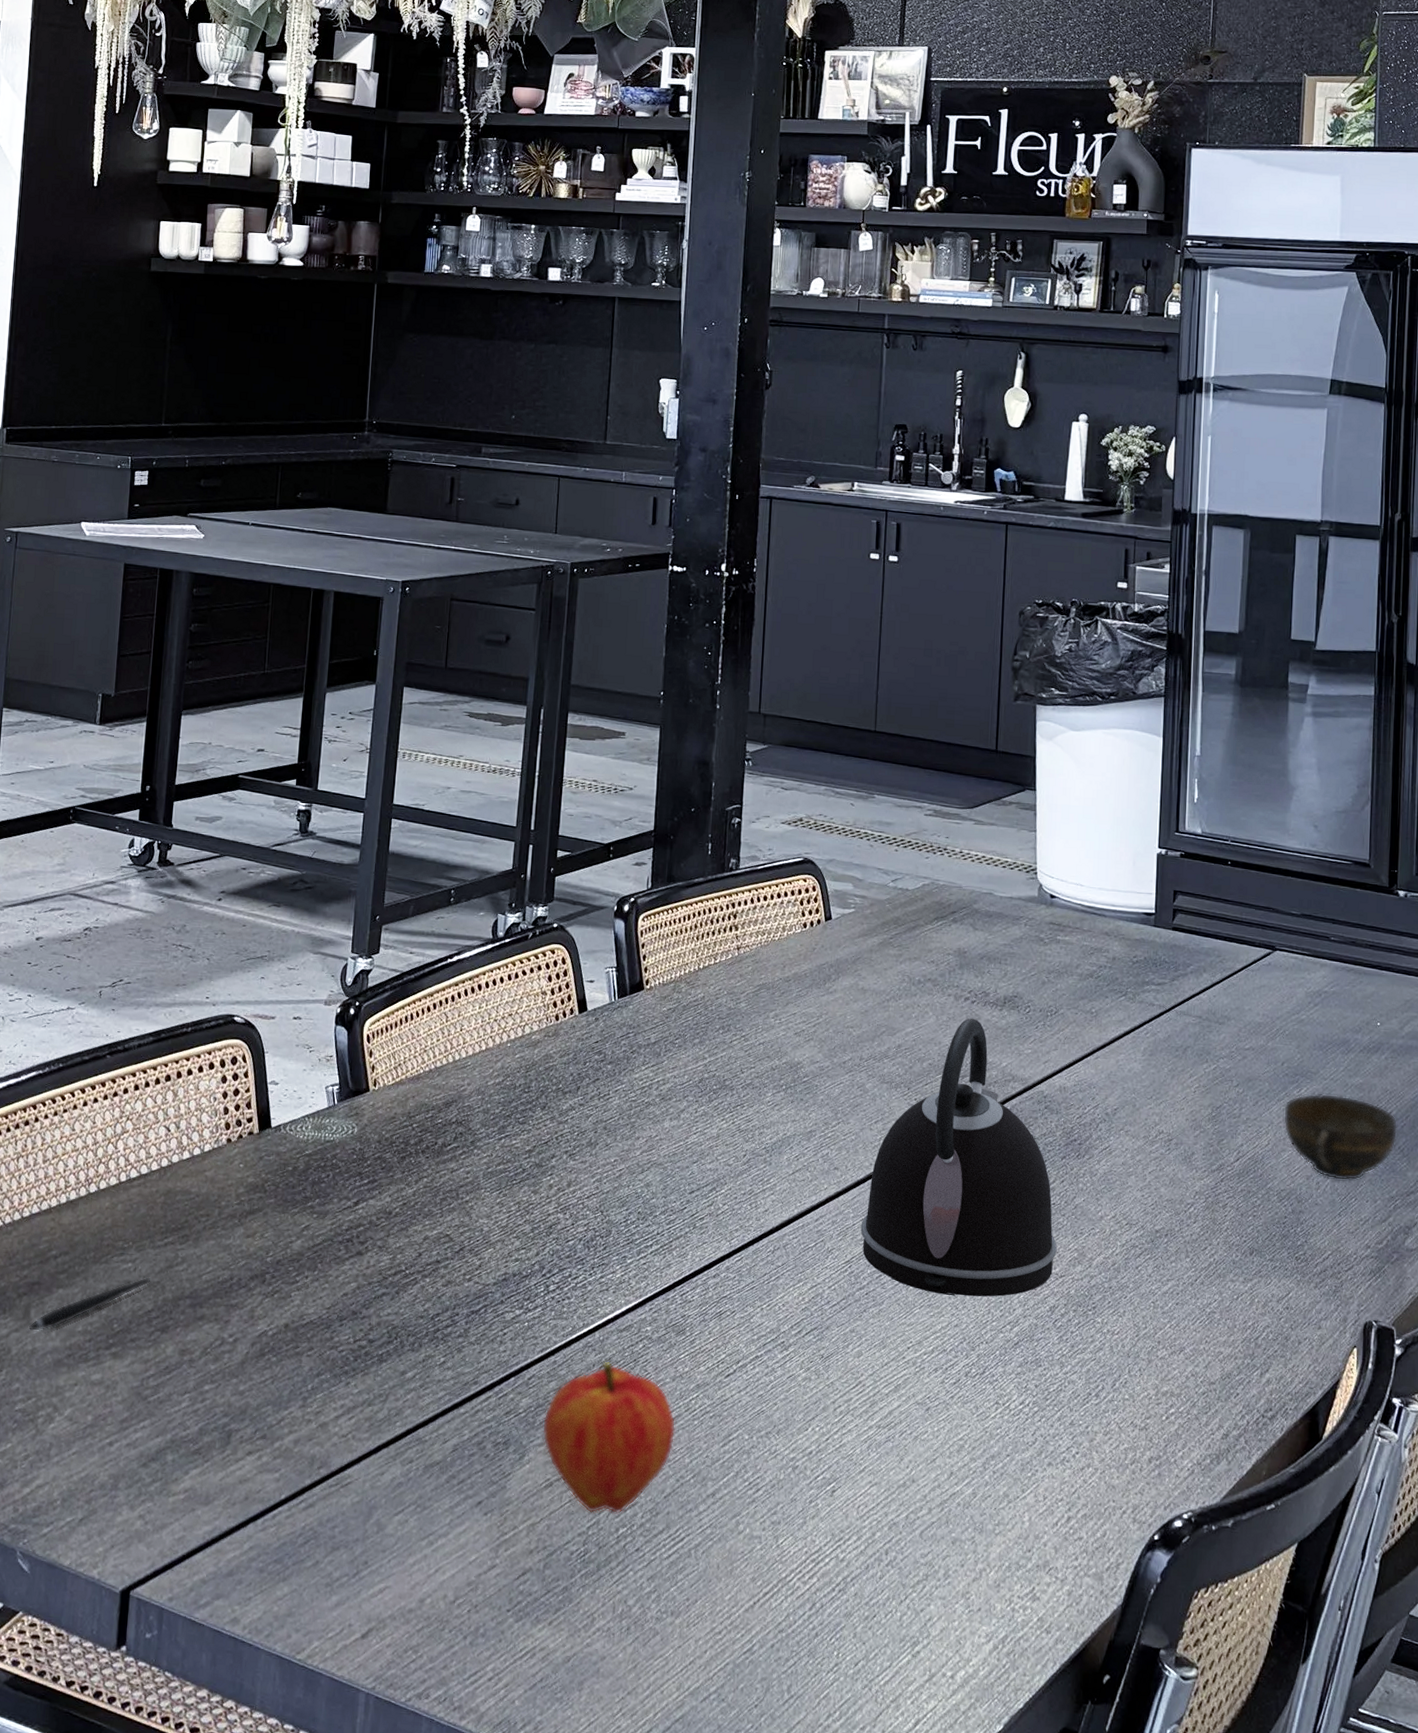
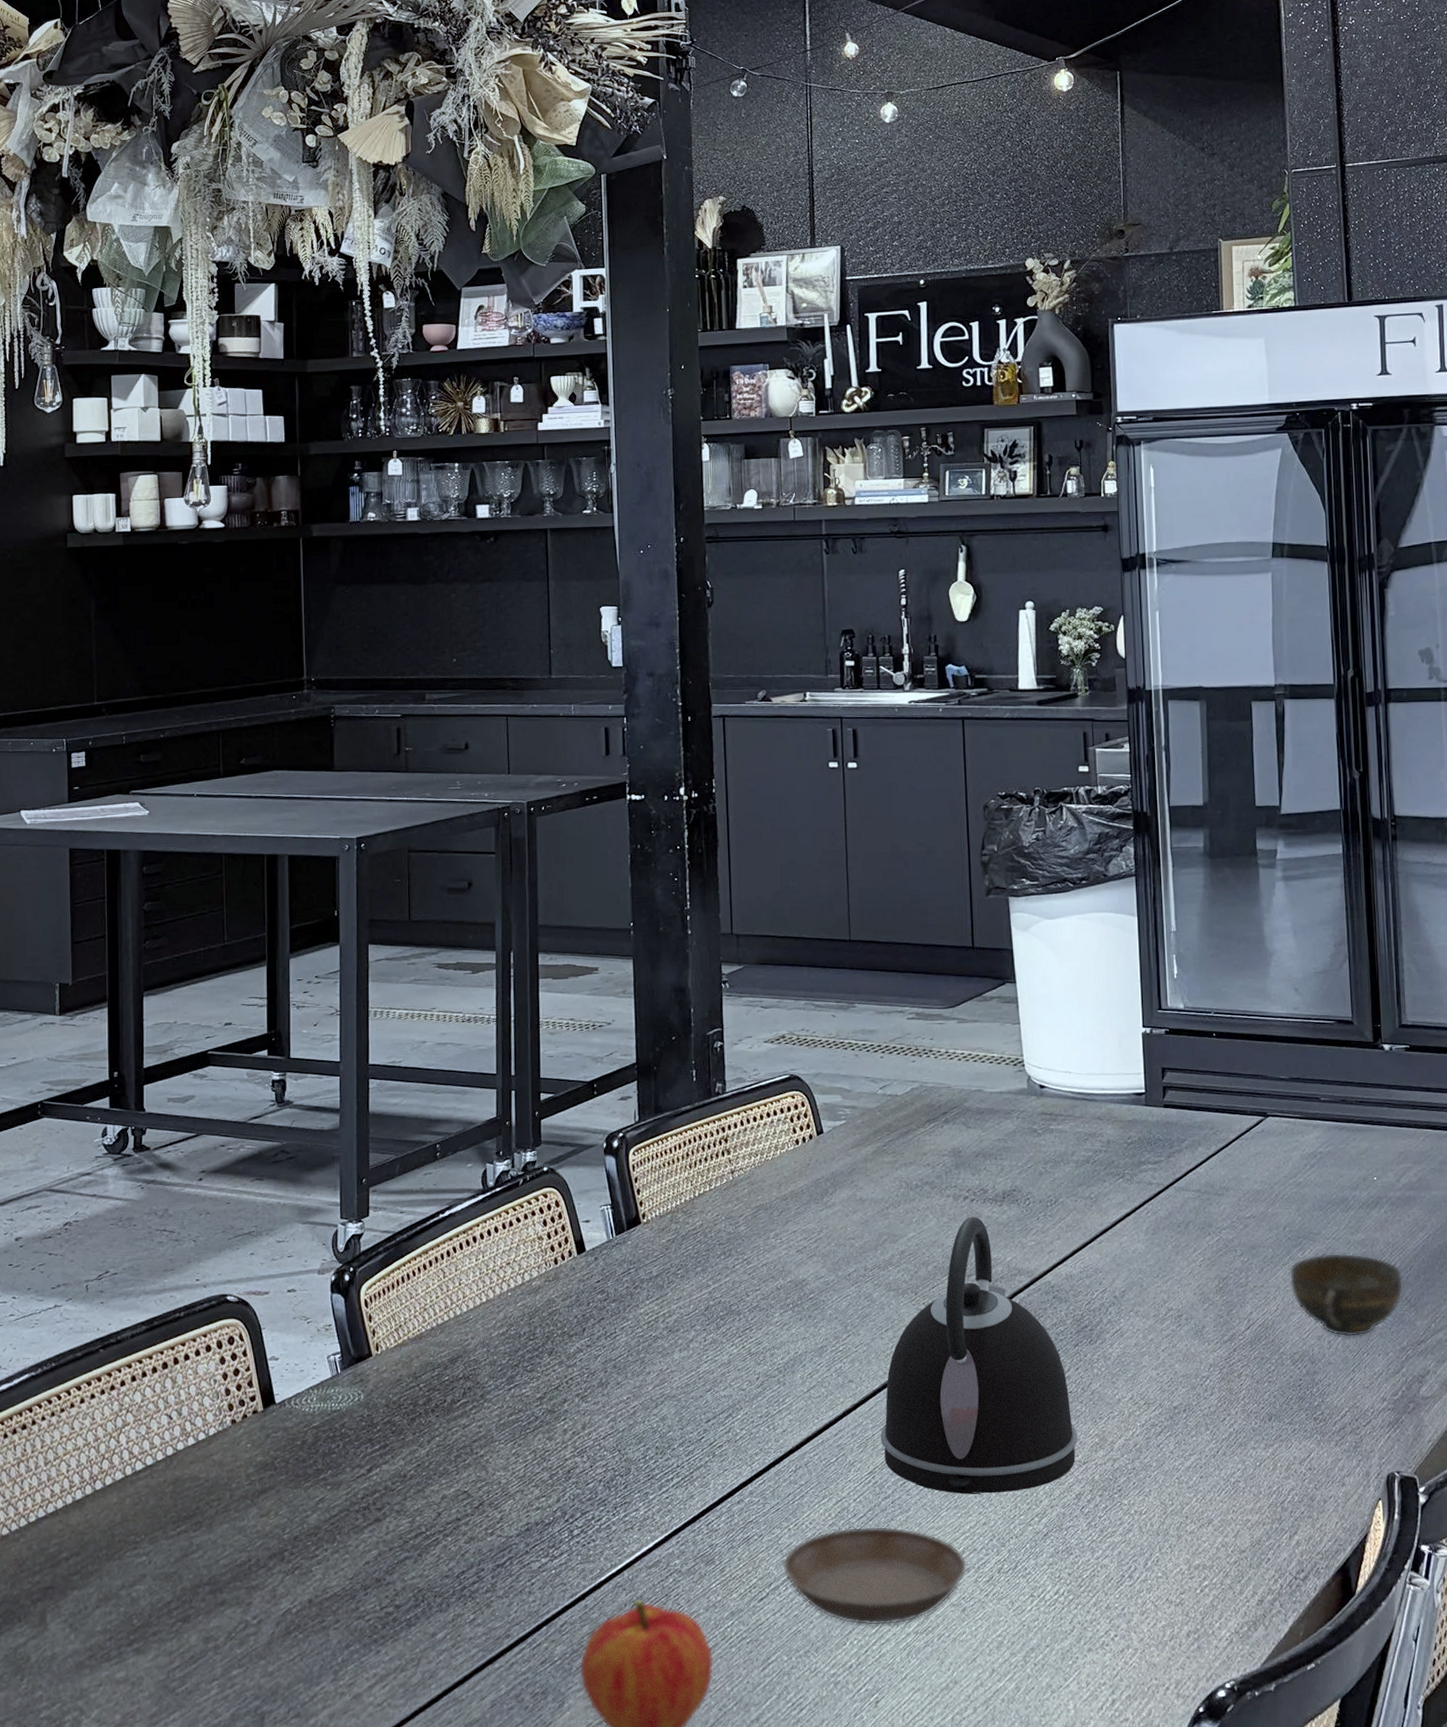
pen: present [28,1277,150,1332] -> none [46,1568,166,1637]
saucer: none [751,1313,936,1417] -> present [782,1526,968,1626]

